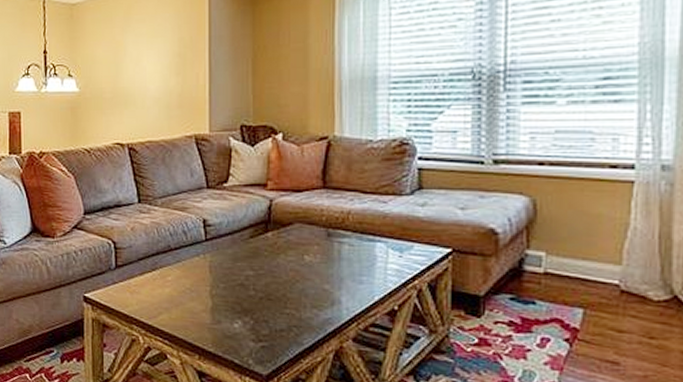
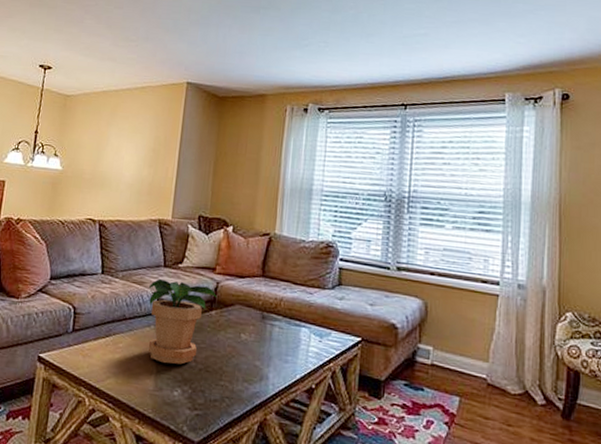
potted plant: none [192,202,273,295] -> present [147,278,218,365]

